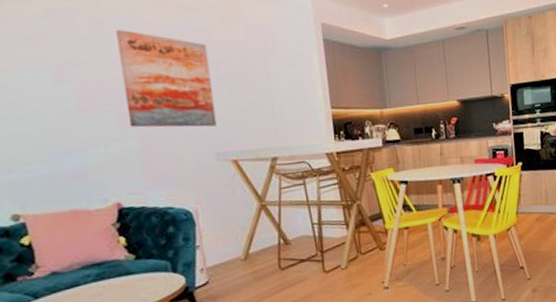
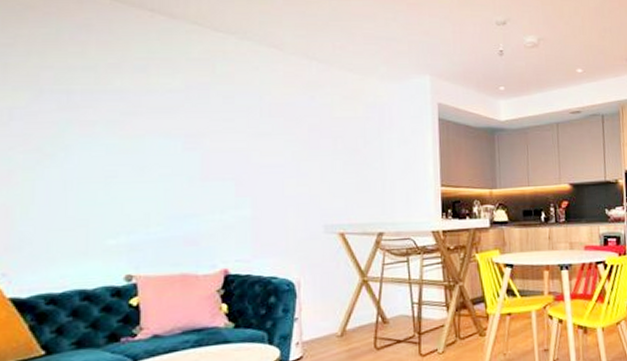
wall art: present [116,29,217,128] -> none [245,103,328,199]

